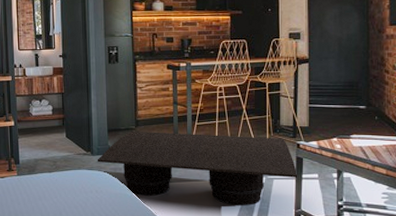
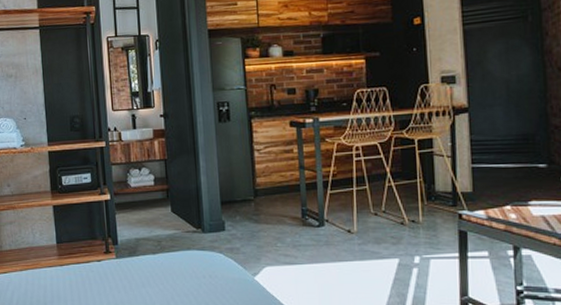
coffee table: present [97,131,298,206] -> none [209,202,462,292]

